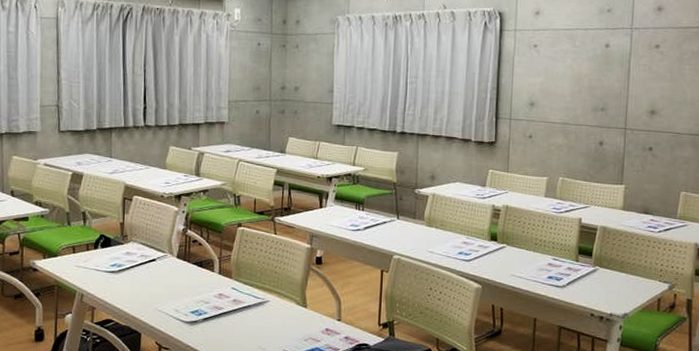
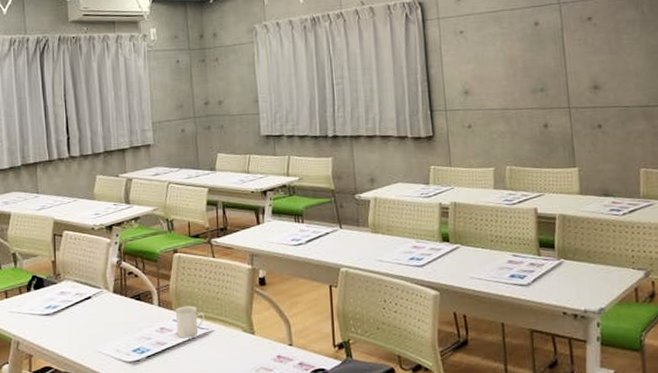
mug: none [234,276,262,305] -> present [175,305,205,338]

